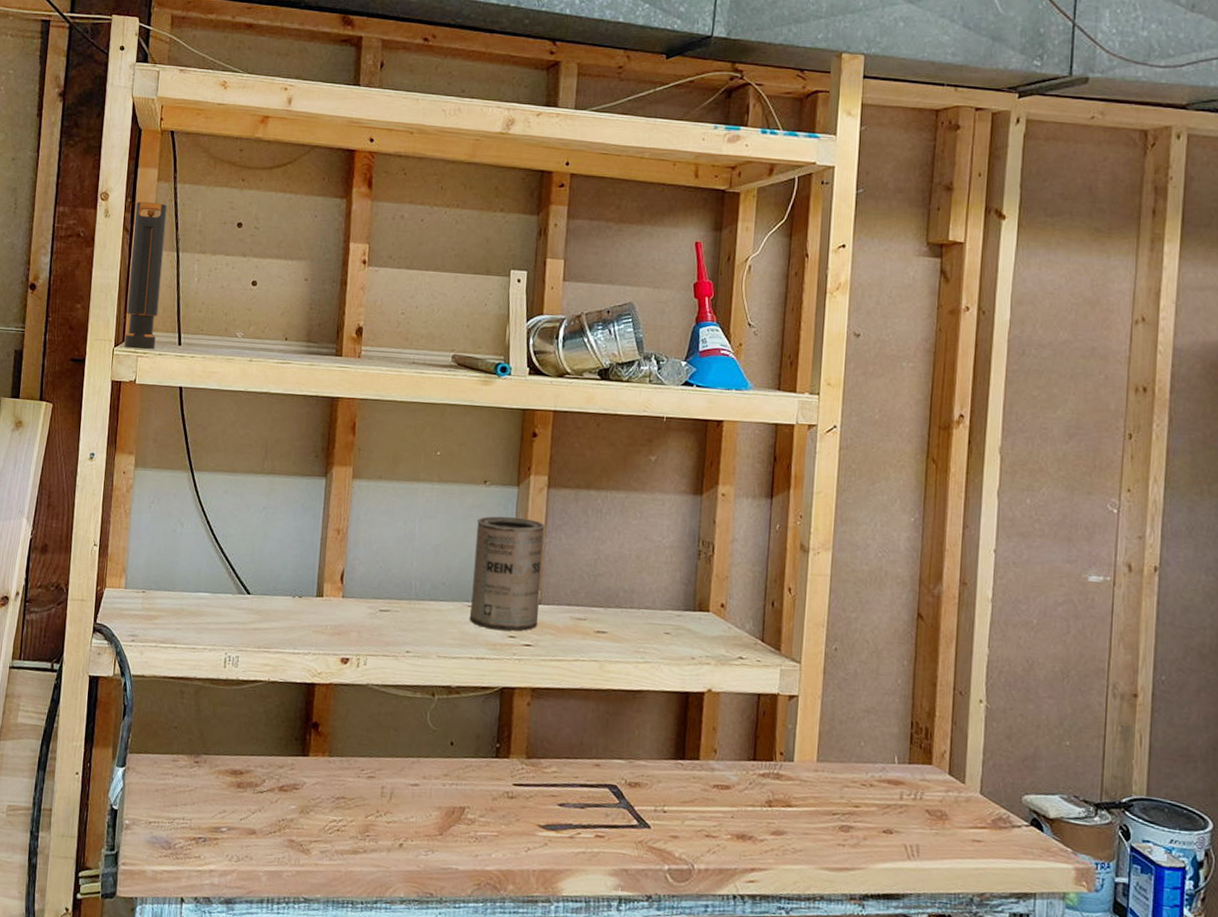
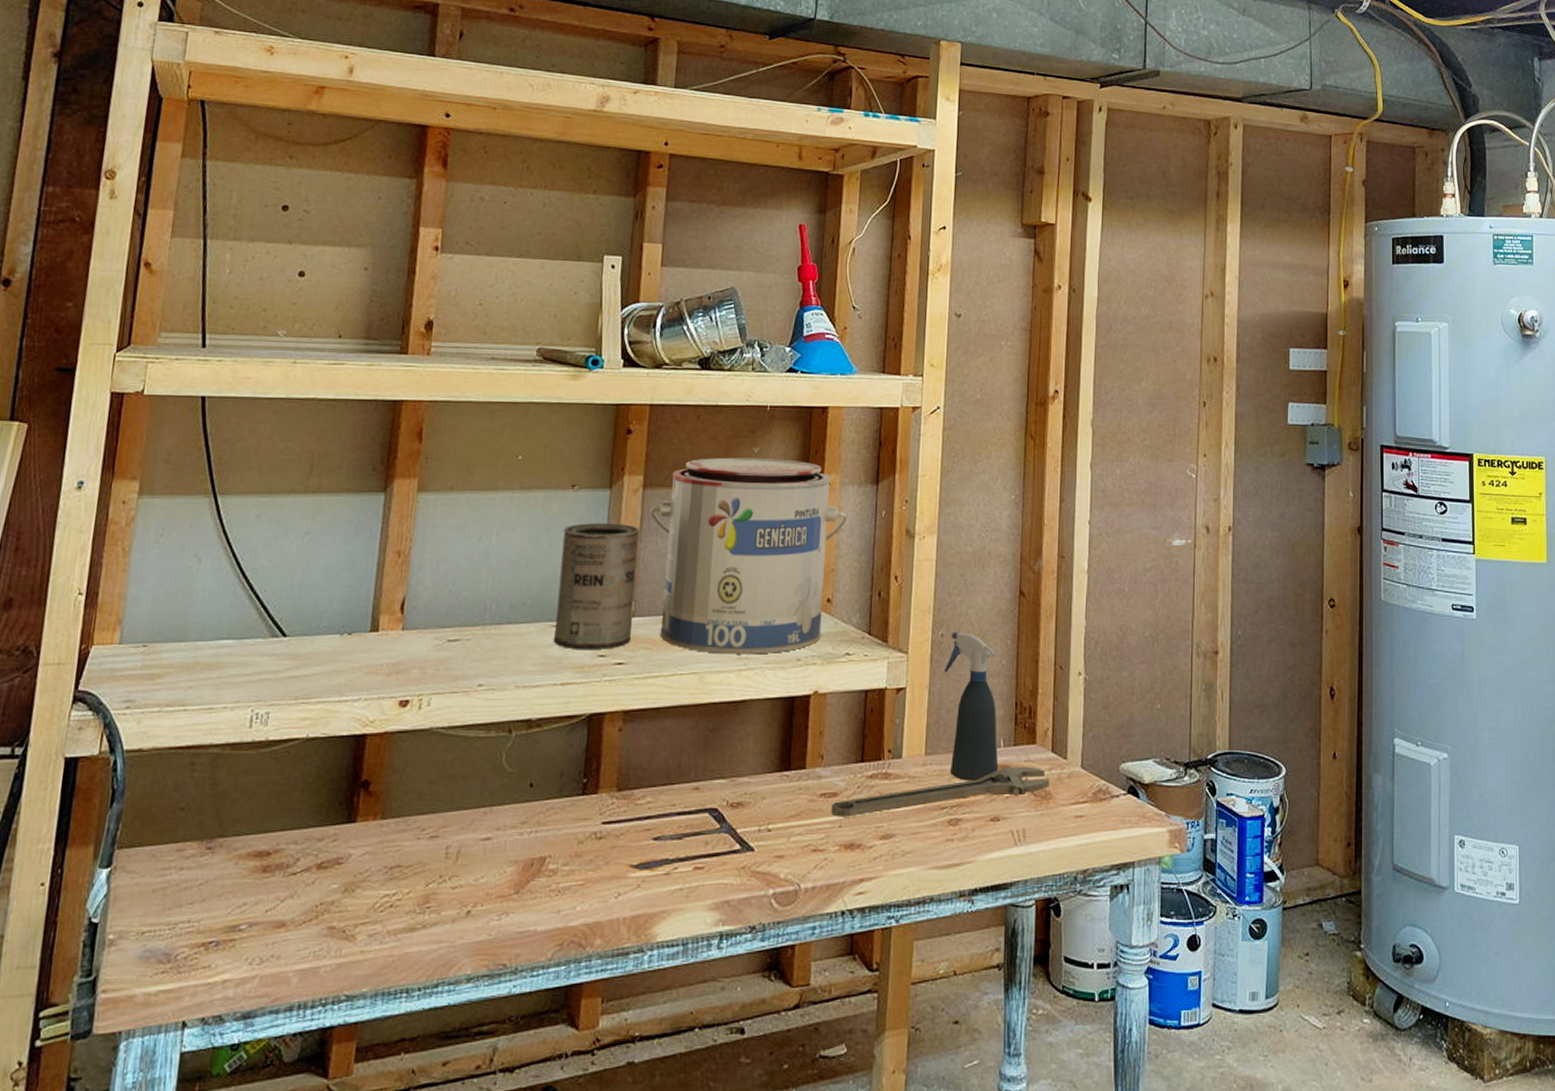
flashlight: present [124,202,168,350] -> none [129,181,193,354]
paint can: none [554,463,742,650] -> present [650,457,848,655]
adjustable wrench: none [724,783,946,813] -> present [831,766,1050,817]
spray bottle: none [838,646,896,793] -> present [944,631,1000,781]

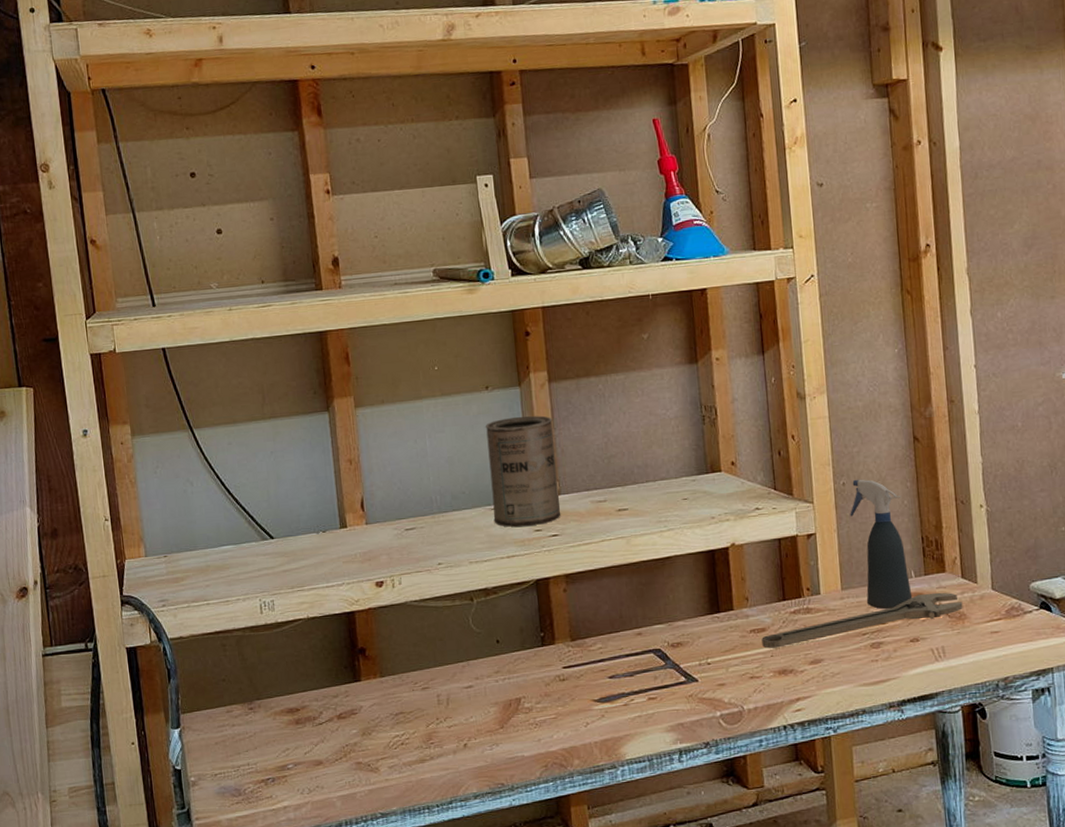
paint can: present [650,457,848,655] -> none [558,341,740,519]

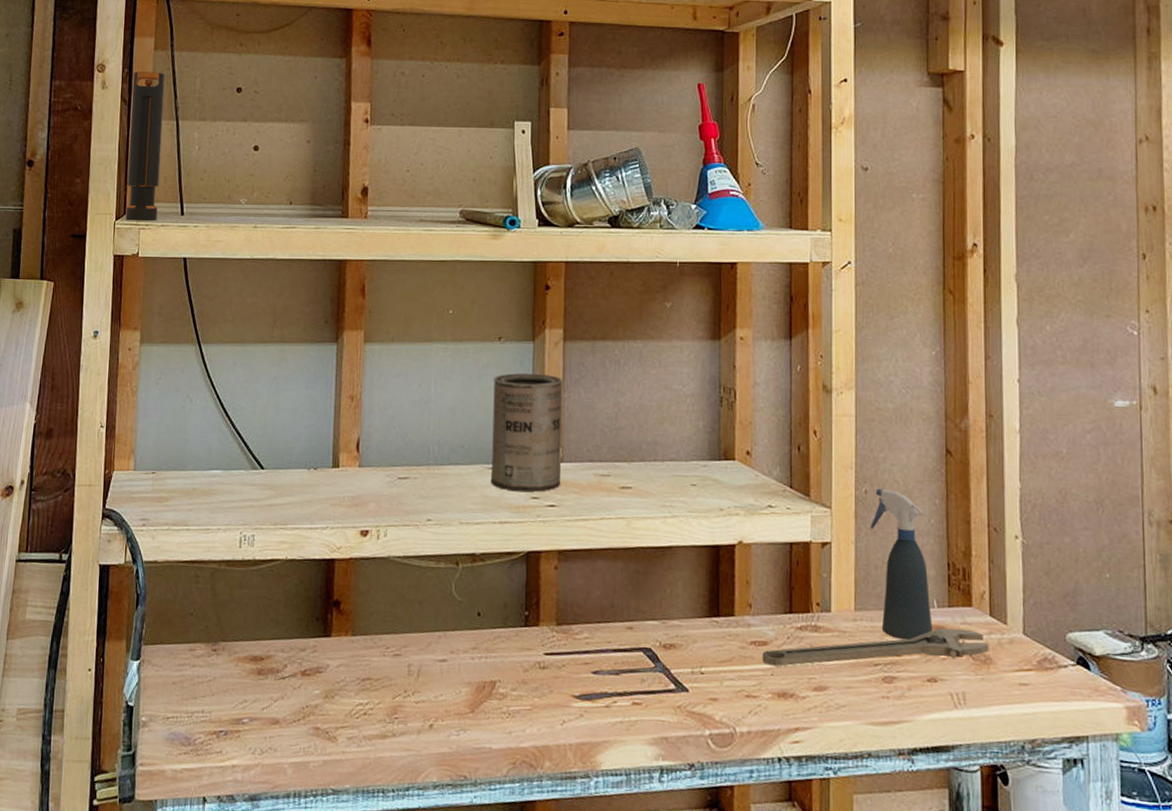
flashlight: none [79,165,129,319] -> present [125,72,165,222]

